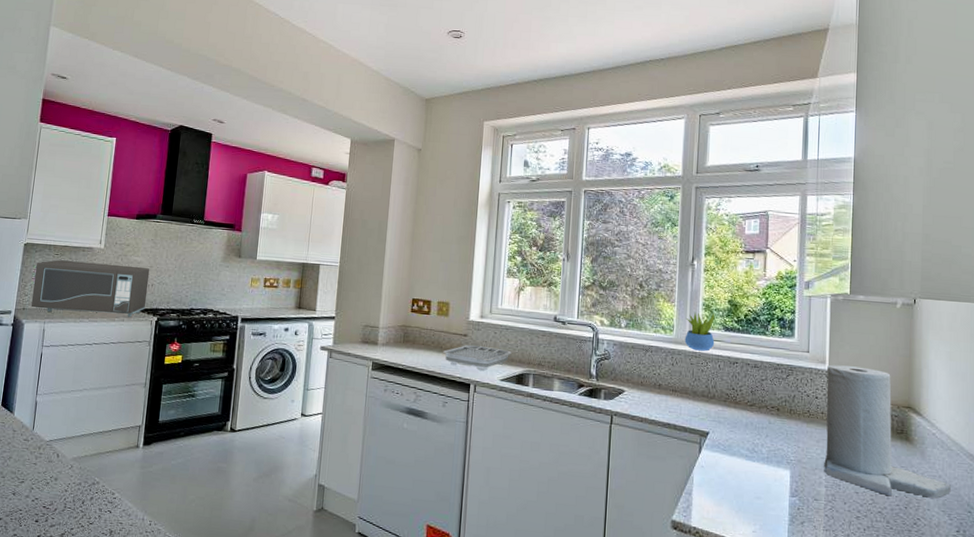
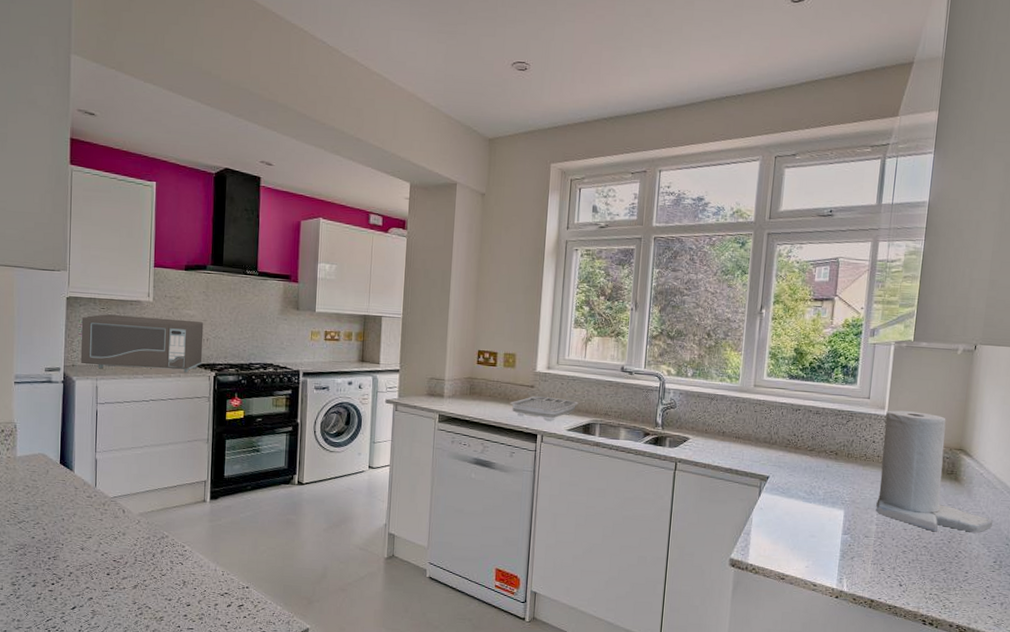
succulent plant: present [684,312,715,351] -> none [749,360,781,399]

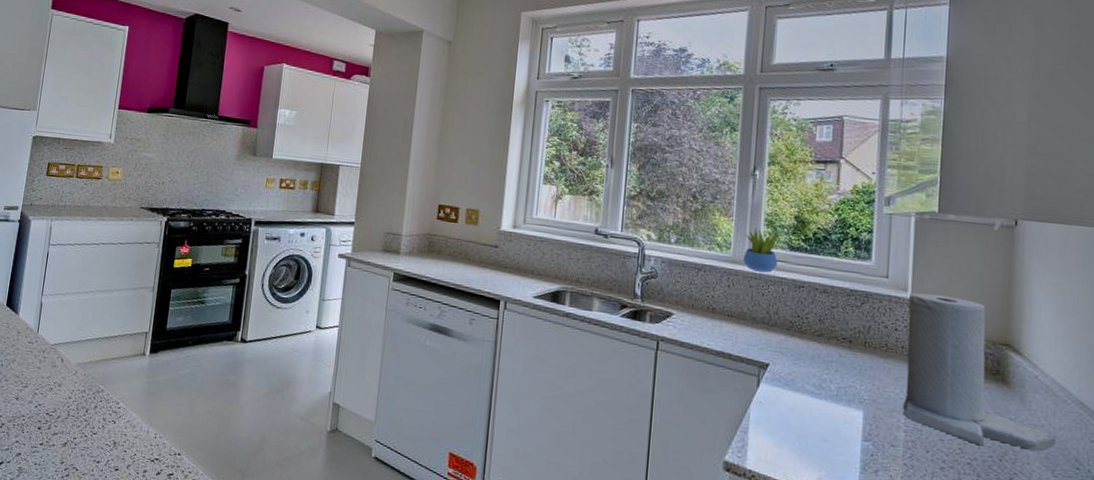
microwave: present [80,314,204,373] -> none [38,154,161,217]
dish rack: present [510,395,579,421] -> none [471,256,547,286]
succulent plant: none [749,360,781,399] -> present [743,228,779,273]

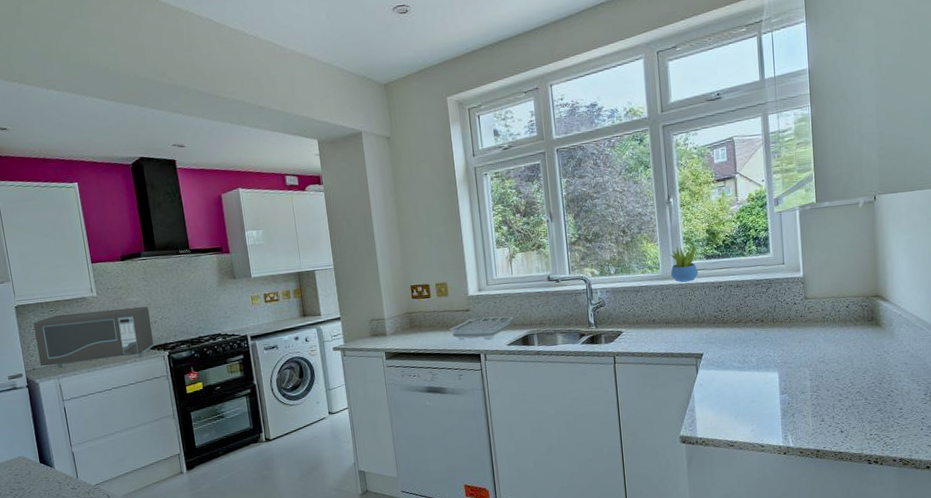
microwave: none [38,154,161,217] -> present [33,306,155,368]
dish rack: none [471,256,547,286] -> present [450,316,514,341]
paper towel: present [903,292,1056,451] -> none [802,267,917,377]

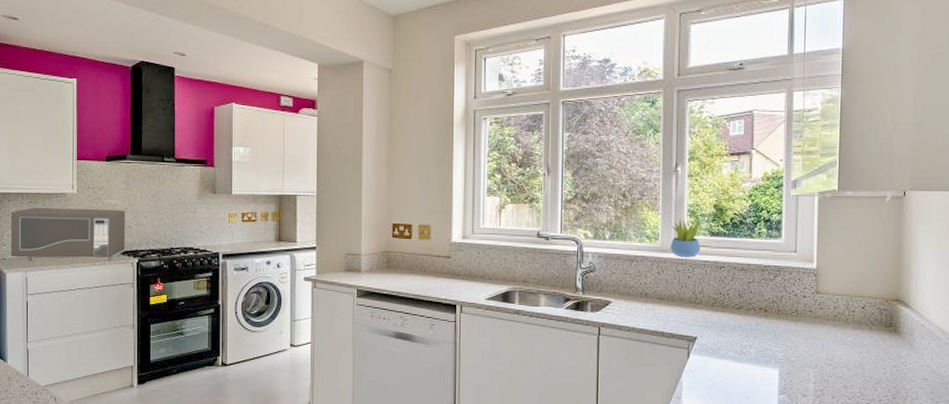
dish rack: present [450,316,514,341] -> none [427,266,496,291]

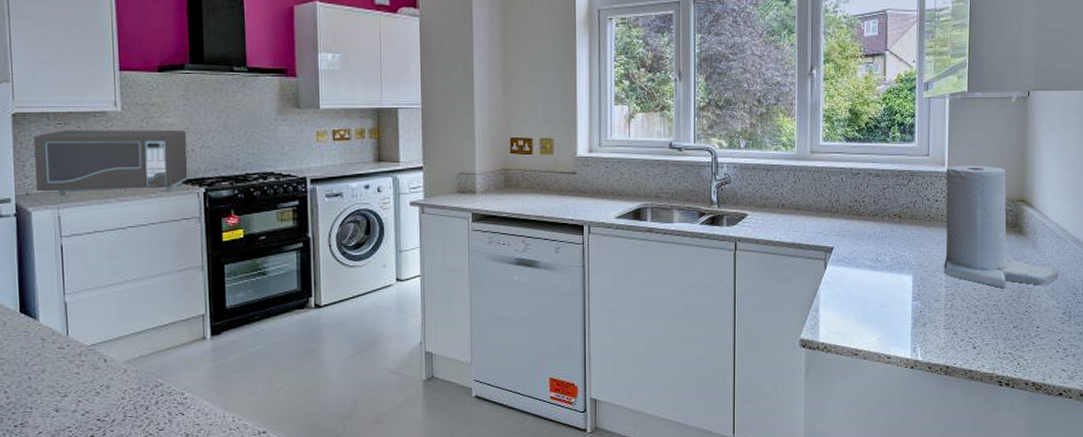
succulent plant: present [670,218,701,258] -> none [806,123,837,165]
paper towel: none [812,263,939,388] -> present [944,165,1059,289]

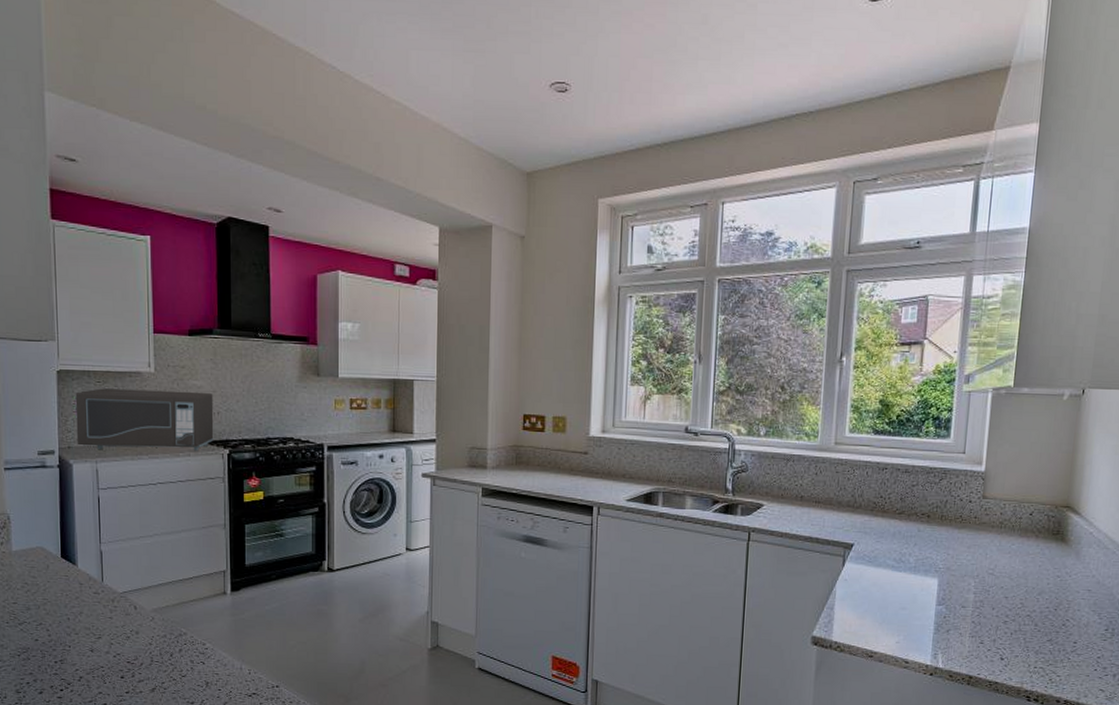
paper towel: present [944,165,1059,289] -> none [973,465,1104,599]

